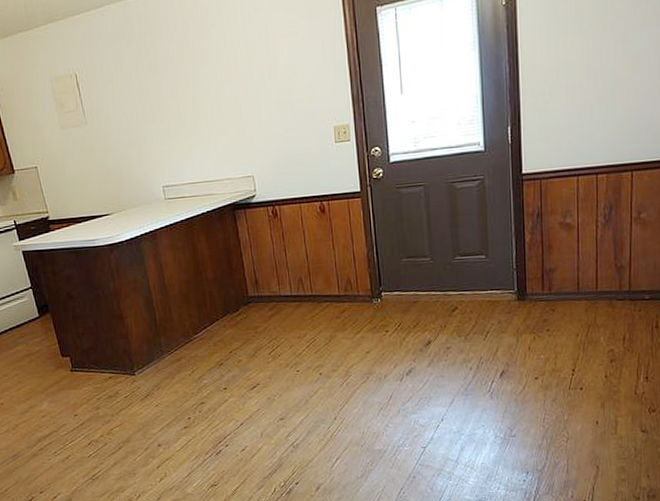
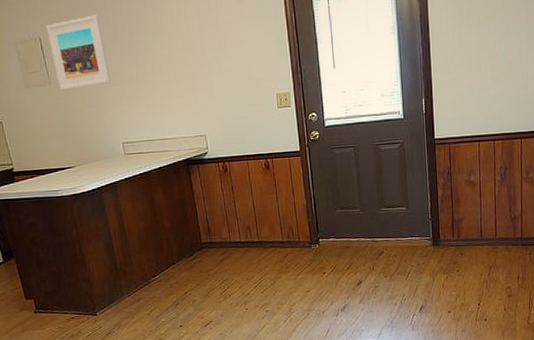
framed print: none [82,45,150,130] -> present [46,15,111,90]

